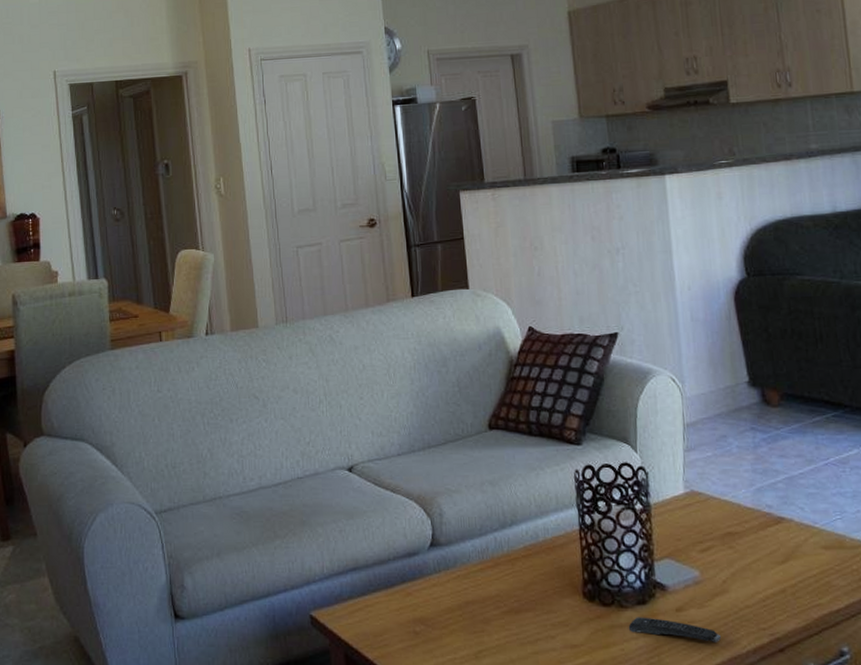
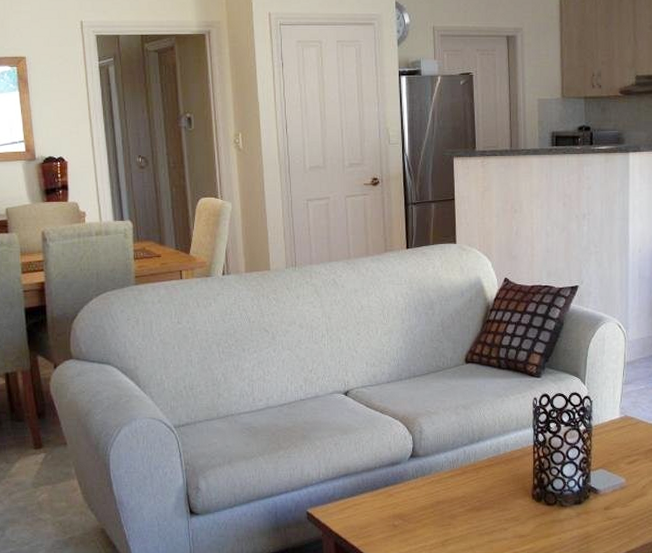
remote control: present [628,617,721,642] -> none [566,514,637,533]

